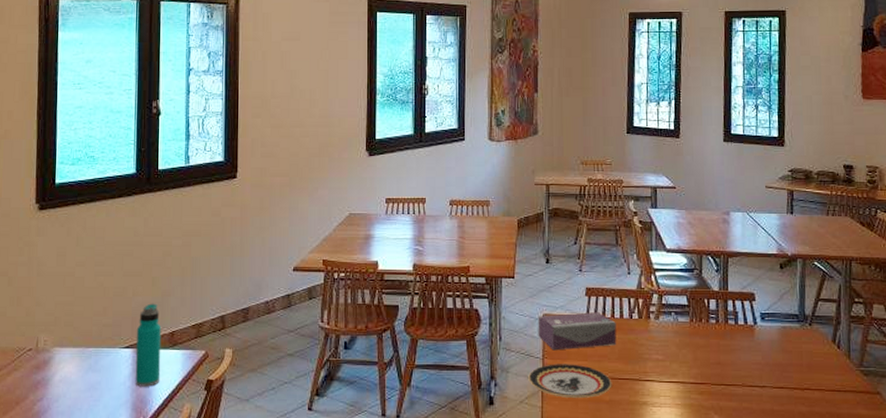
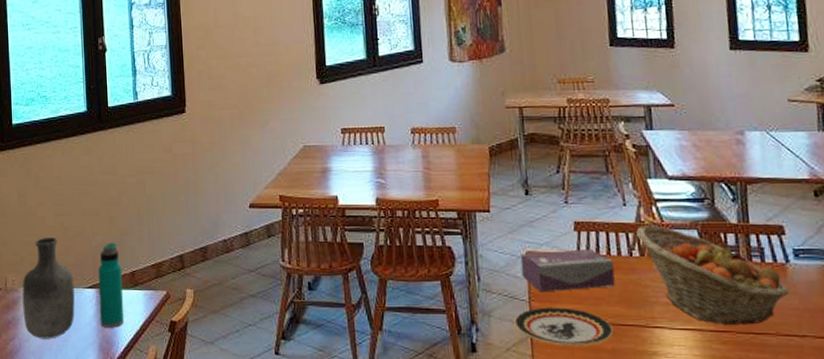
vase: none [54,298,110,399] -> present [22,238,75,339]
fruit basket: none [637,292,755,378] -> present [636,225,789,325]

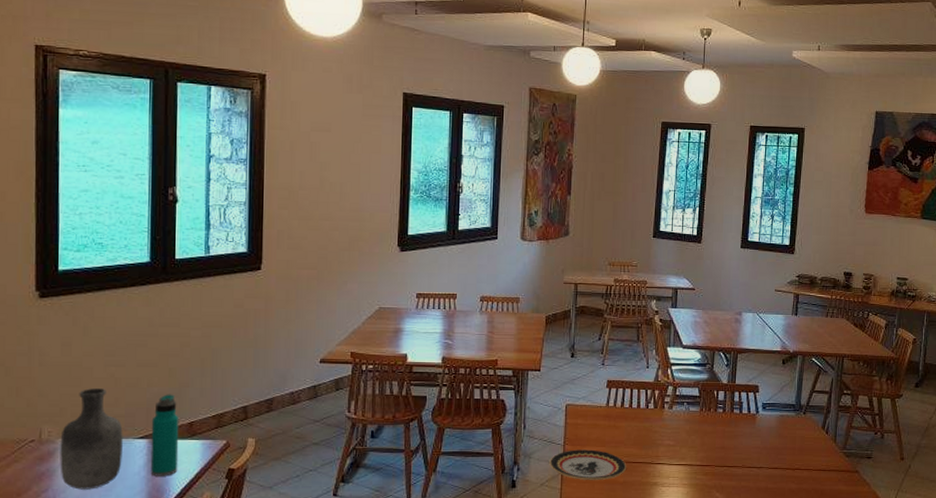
tissue box: present [520,249,616,293] -> none [560,402,633,438]
fruit basket: present [636,225,789,325] -> none [654,384,755,460]

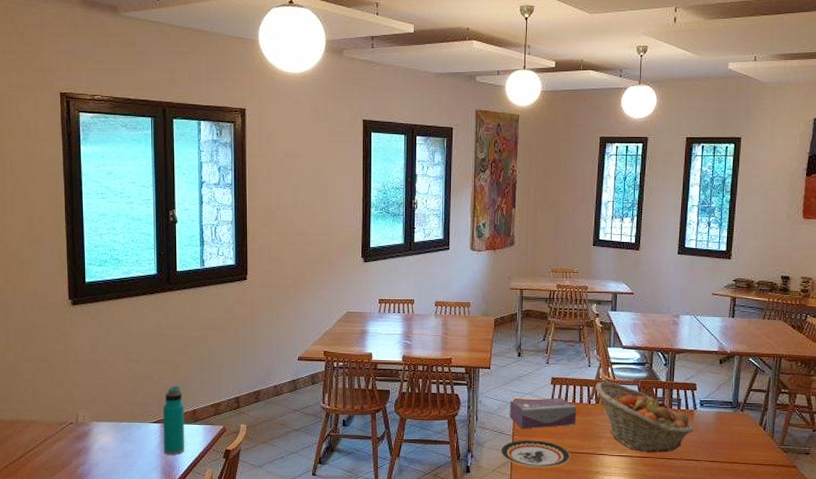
vase: present [60,388,123,490] -> none [92,381,141,464]
tissue box: none [560,402,633,438] -> present [509,398,576,429]
fruit basket: none [654,384,755,460] -> present [595,381,693,453]

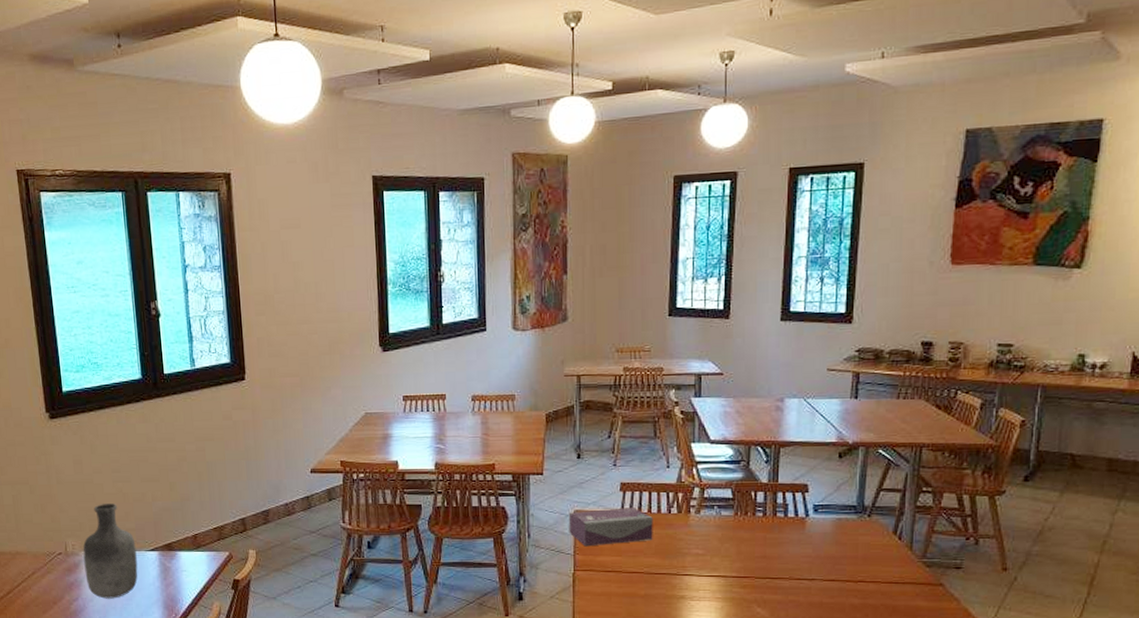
vase: none [92,381,141,464] -> present [83,504,138,599]
water bottle: present [163,386,185,455] -> none [159,507,188,587]
plate: present [500,440,571,468] -> none [559,559,648,592]
fruit basket: present [595,381,693,453] -> none [676,485,805,571]

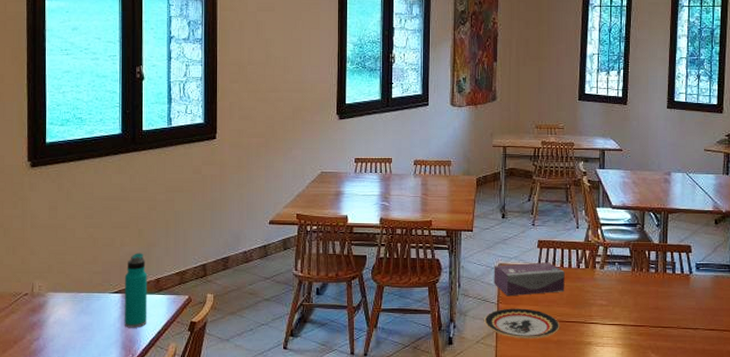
vase: present [83,504,138,599] -> none [48,248,101,339]
water bottle: none [159,507,188,587] -> present [124,253,148,328]
plate: none [559,559,648,592] -> present [484,308,560,338]

